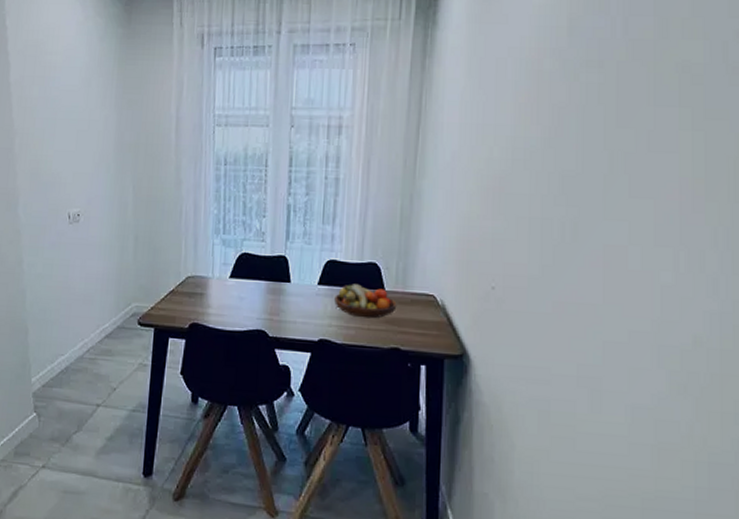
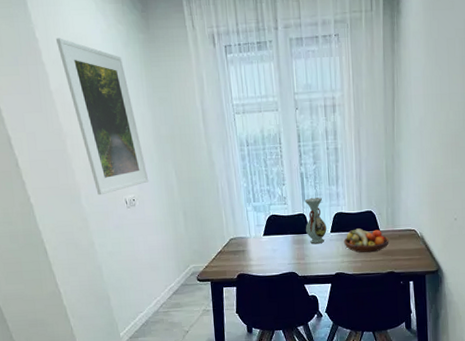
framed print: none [26,27,101,205] -> present [55,38,149,196]
vase: none [286,237,314,298] -> present [304,197,327,244]

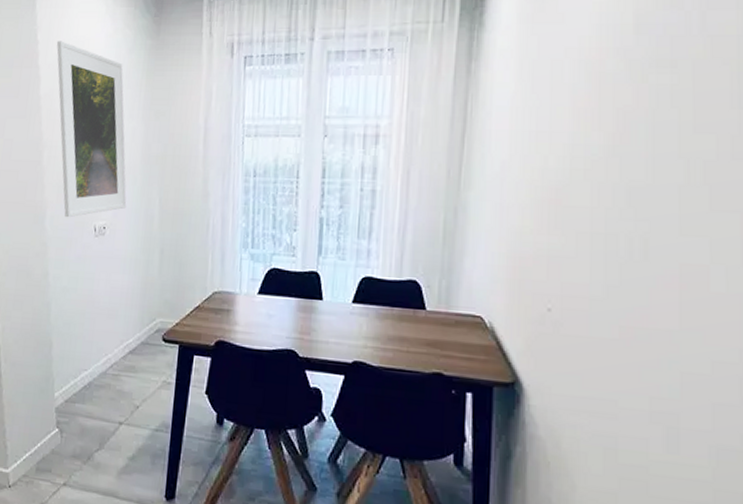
vase: present [304,197,327,244] -> none [318,252,348,317]
fruit bowl: present [344,228,389,253] -> none [370,302,439,341]

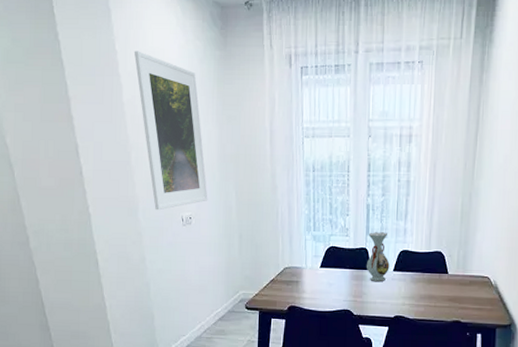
vase: none [318,252,348,317] -> present [367,232,390,282]

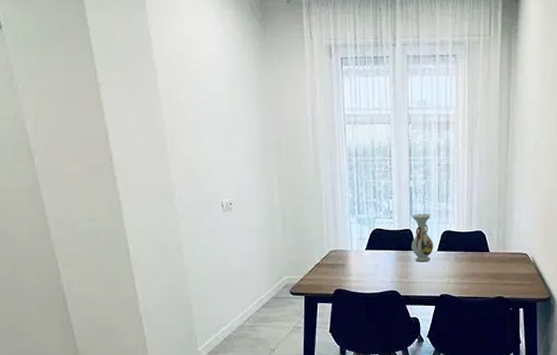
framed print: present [133,51,208,211] -> none [169,38,249,197]

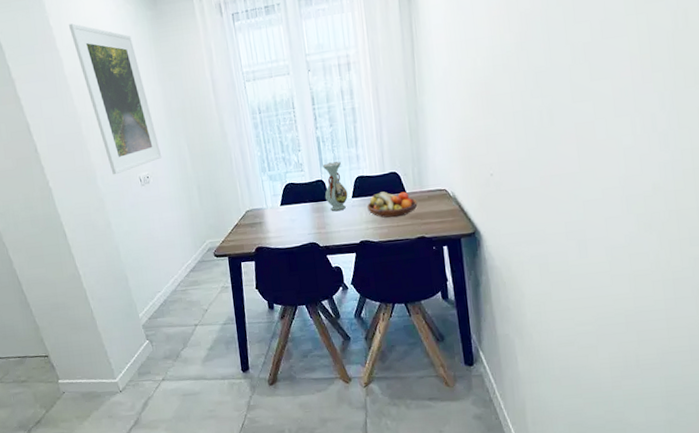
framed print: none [169,38,249,197] -> present [68,23,162,175]
fruit bowl: none [451,249,499,275] -> present [367,191,418,218]

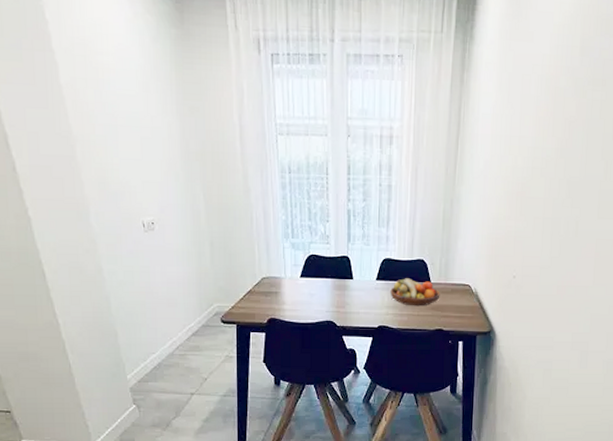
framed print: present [68,23,162,175] -> none [69,22,172,215]
vase: present [322,161,348,212] -> none [349,239,372,292]

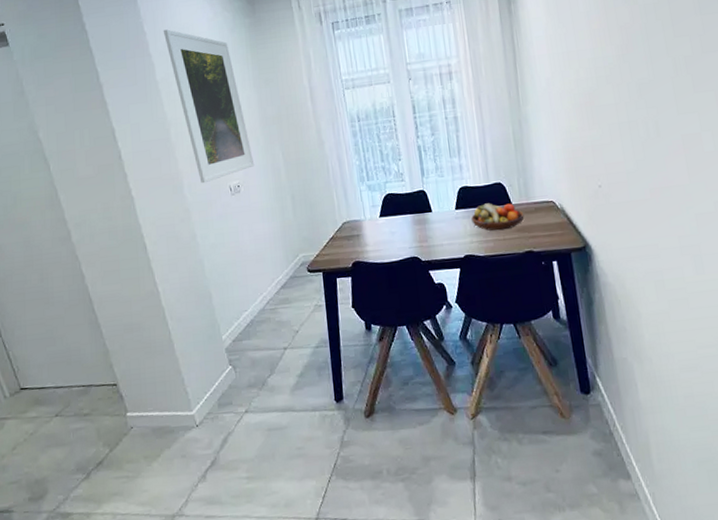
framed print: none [69,22,172,215] -> present [163,29,255,184]

